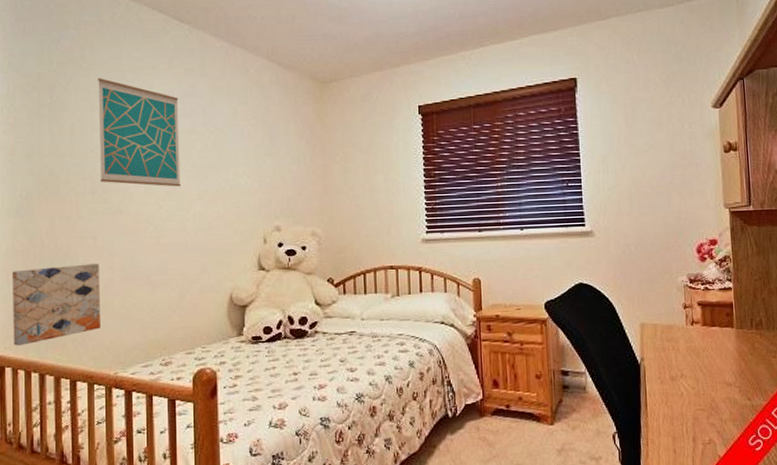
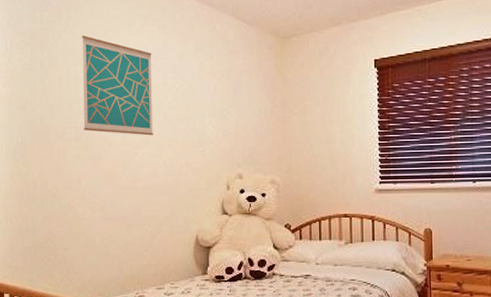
wall art: present [11,263,102,346] -> none [9,204,84,275]

